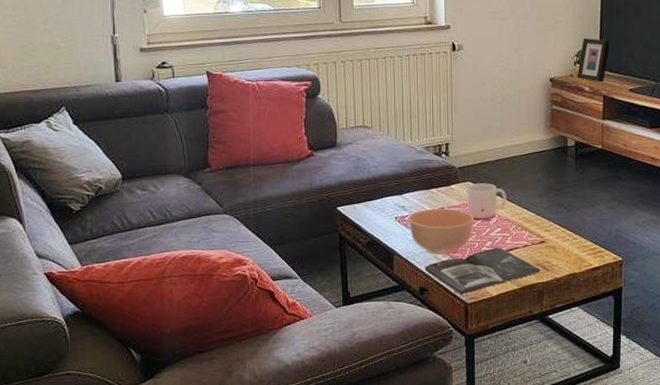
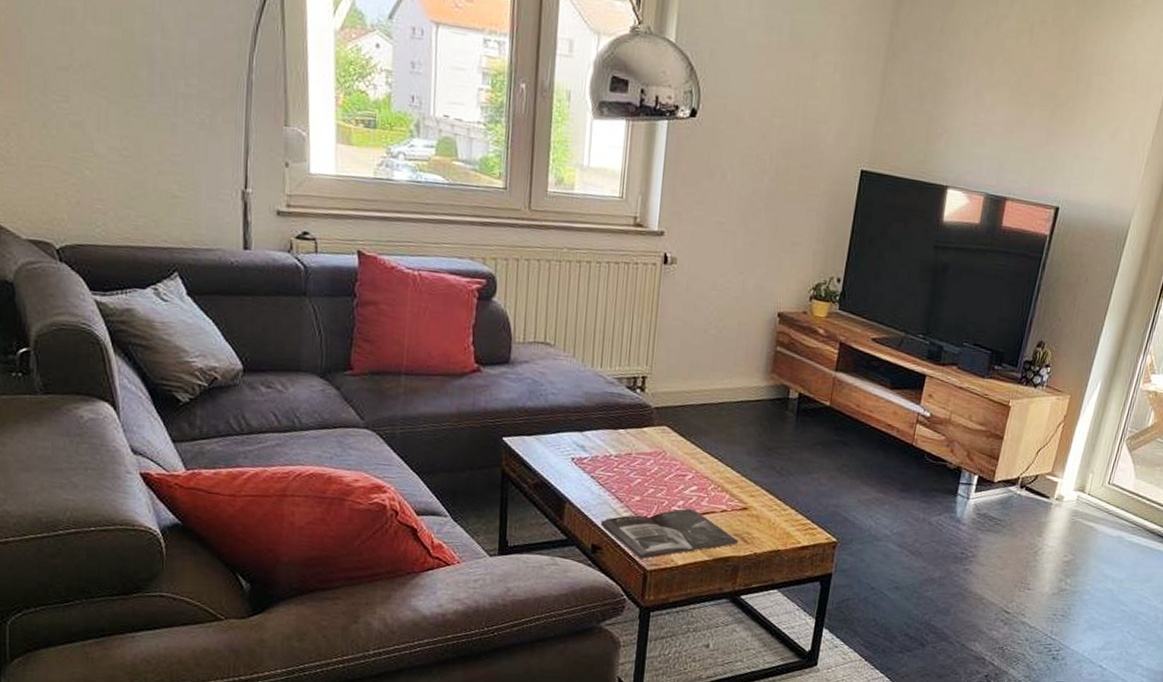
bowl: present [409,209,474,255] -> none [587,453,666,511]
mug: present [466,183,506,219] -> none [659,429,708,474]
picture frame: present [576,37,611,82] -> none [810,267,858,326]

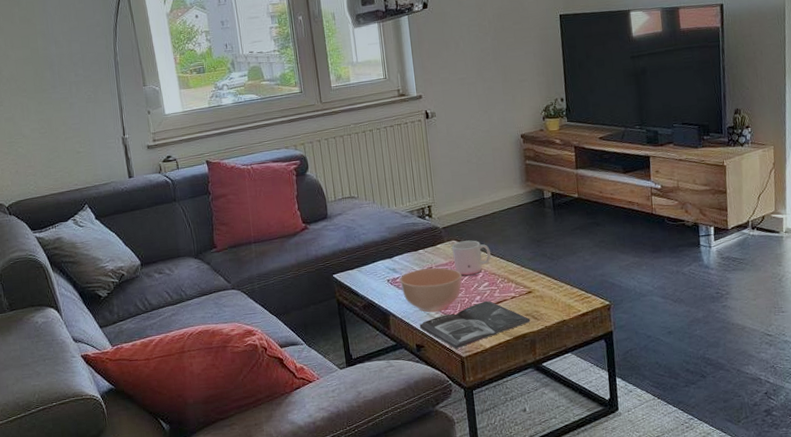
bowl: none [587,453,666,511] -> present [400,267,462,313]
mug: none [659,429,708,474] -> present [451,240,491,276]

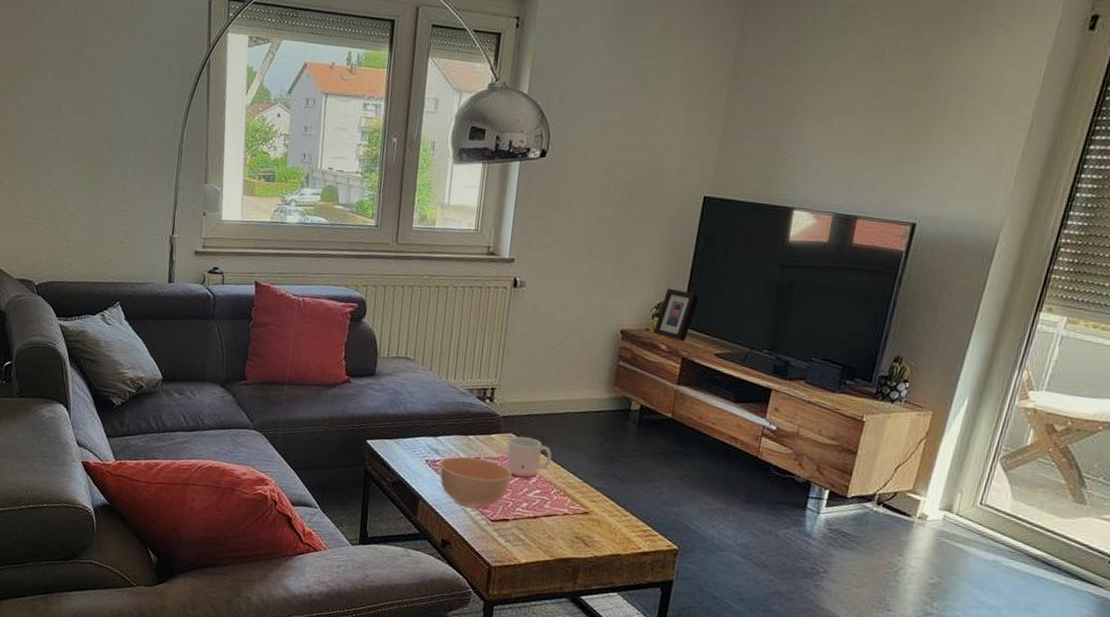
magazine: present [419,300,531,348] -> none [450,510,580,555]
picture frame: none [546,92,576,134] -> present [653,287,700,342]

